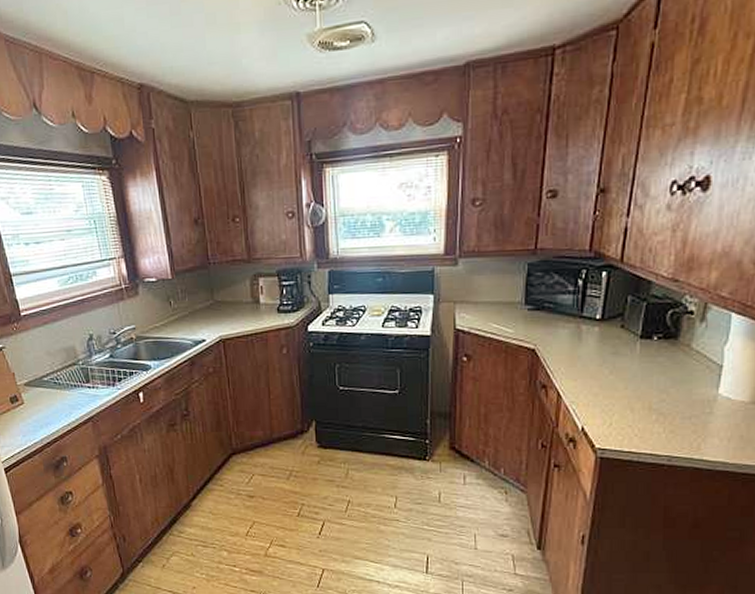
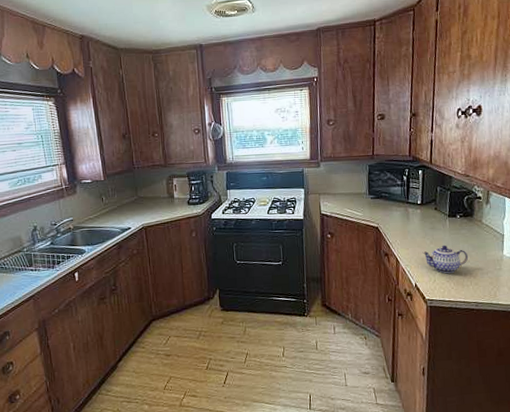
teapot: none [596,376,665,416] -> present [422,245,469,274]

